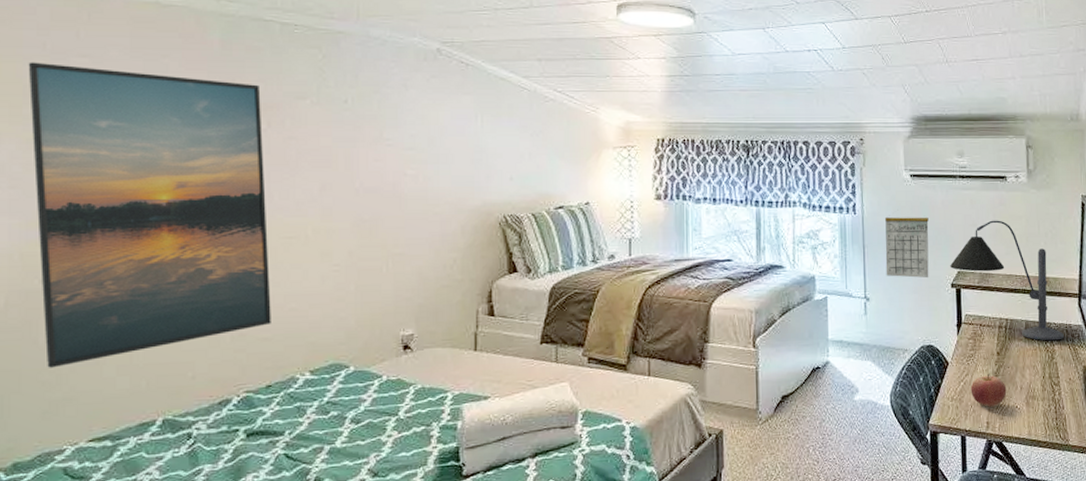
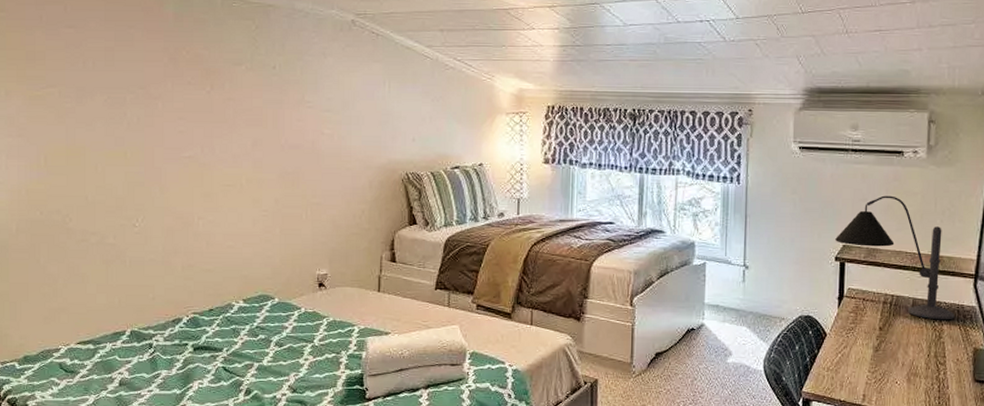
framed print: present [28,62,271,368] -> none [29,32,213,283]
calendar: present [884,216,929,279] -> none [767,187,816,250]
apple: present [970,373,1007,407] -> none [848,347,887,381]

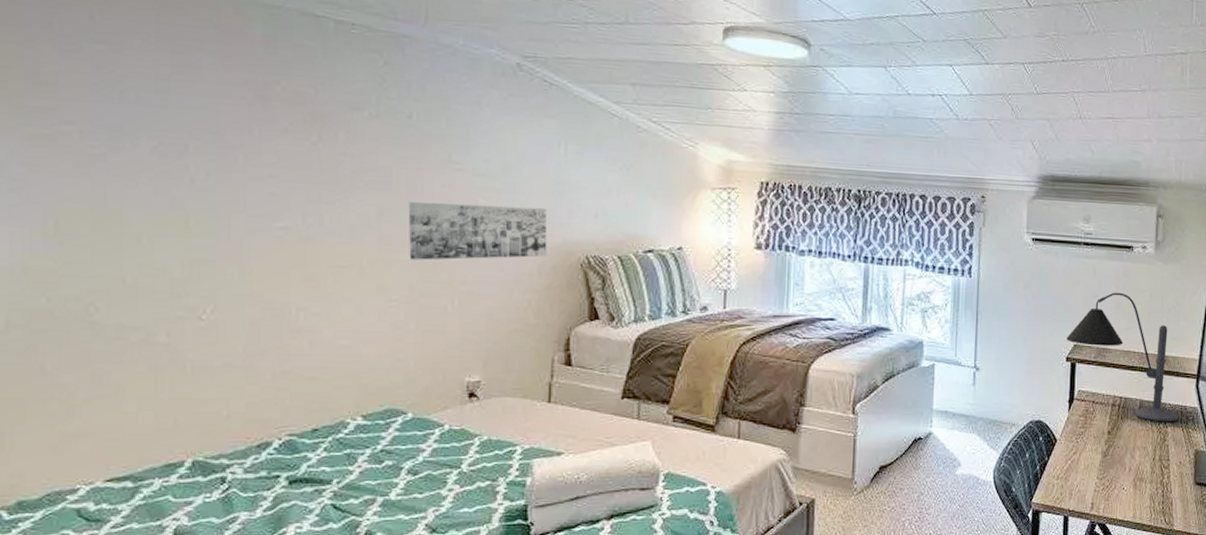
wall art: none [274,134,376,179] -> present [408,202,548,260]

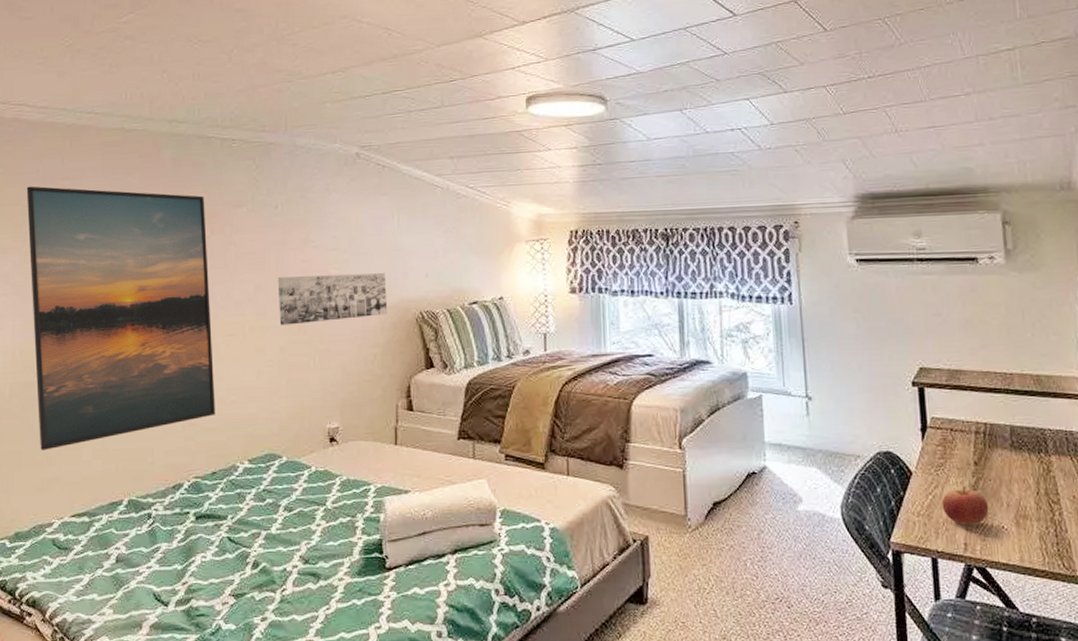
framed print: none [31,44,319,398] -> present [26,186,215,450]
desk lamp: present [1067,292,1178,422] -> none [909,308,1064,450]
apple: none [1077,452,1115,488] -> present [941,486,989,526]

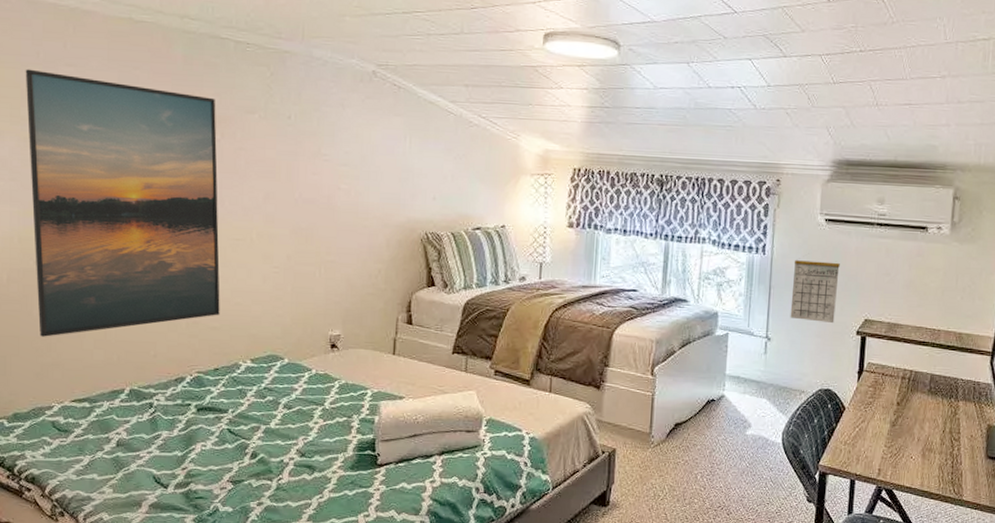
wall art: present [277,272,388,325] -> none [287,187,395,235]
calendar: none [826,306,884,376] -> present [790,259,840,324]
apple: present [941,486,989,526] -> none [865,422,903,455]

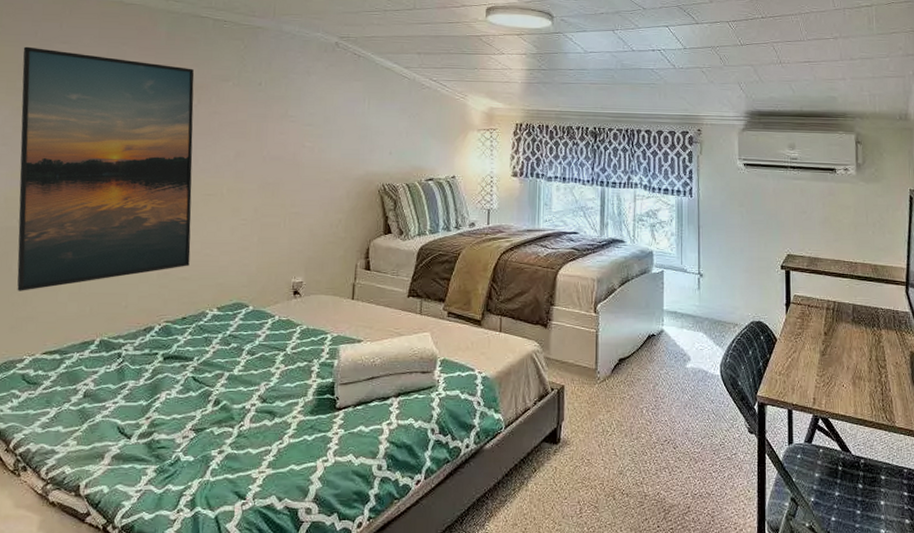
calendar: present [790,259,840,324] -> none [718,200,760,259]

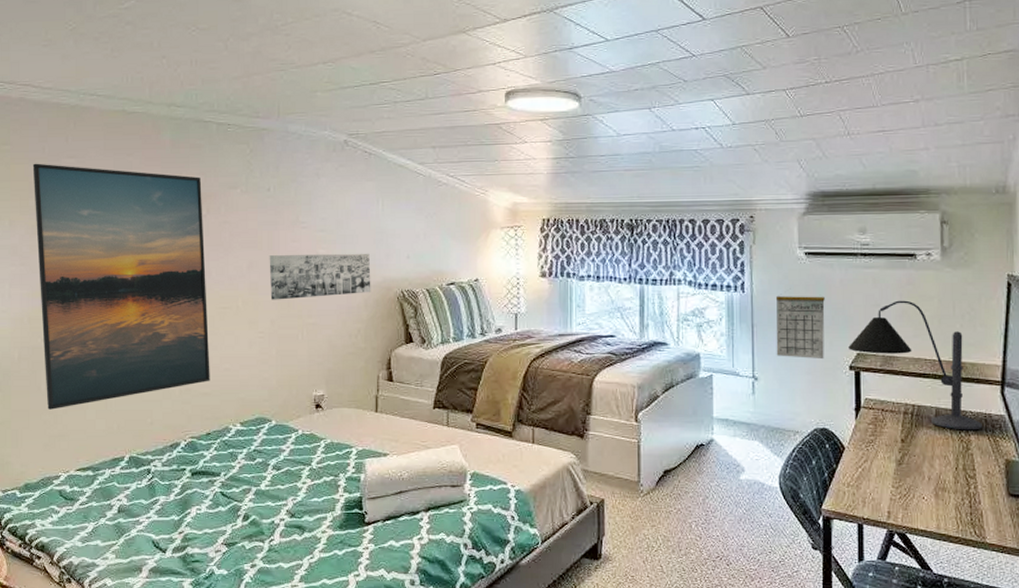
wall art: none [255,146,354,189] -> present [269,253,371,300]
calendar: none [718,200,760,259] -> present [775,295,825,360]
desk lamp: none [780,208,891,325] -> present [848,300,982,430]

